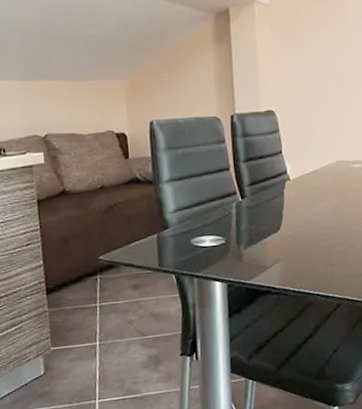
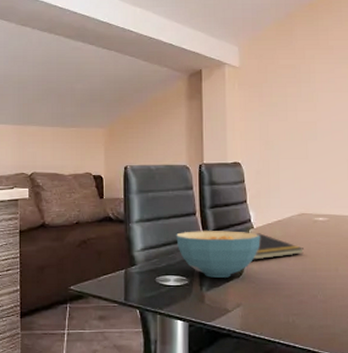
cereal bowl: none [210,184,297,235] -> present [176,231,261,278]
notepad: none [291,184,341,213] -> present [254,233,304,260]

